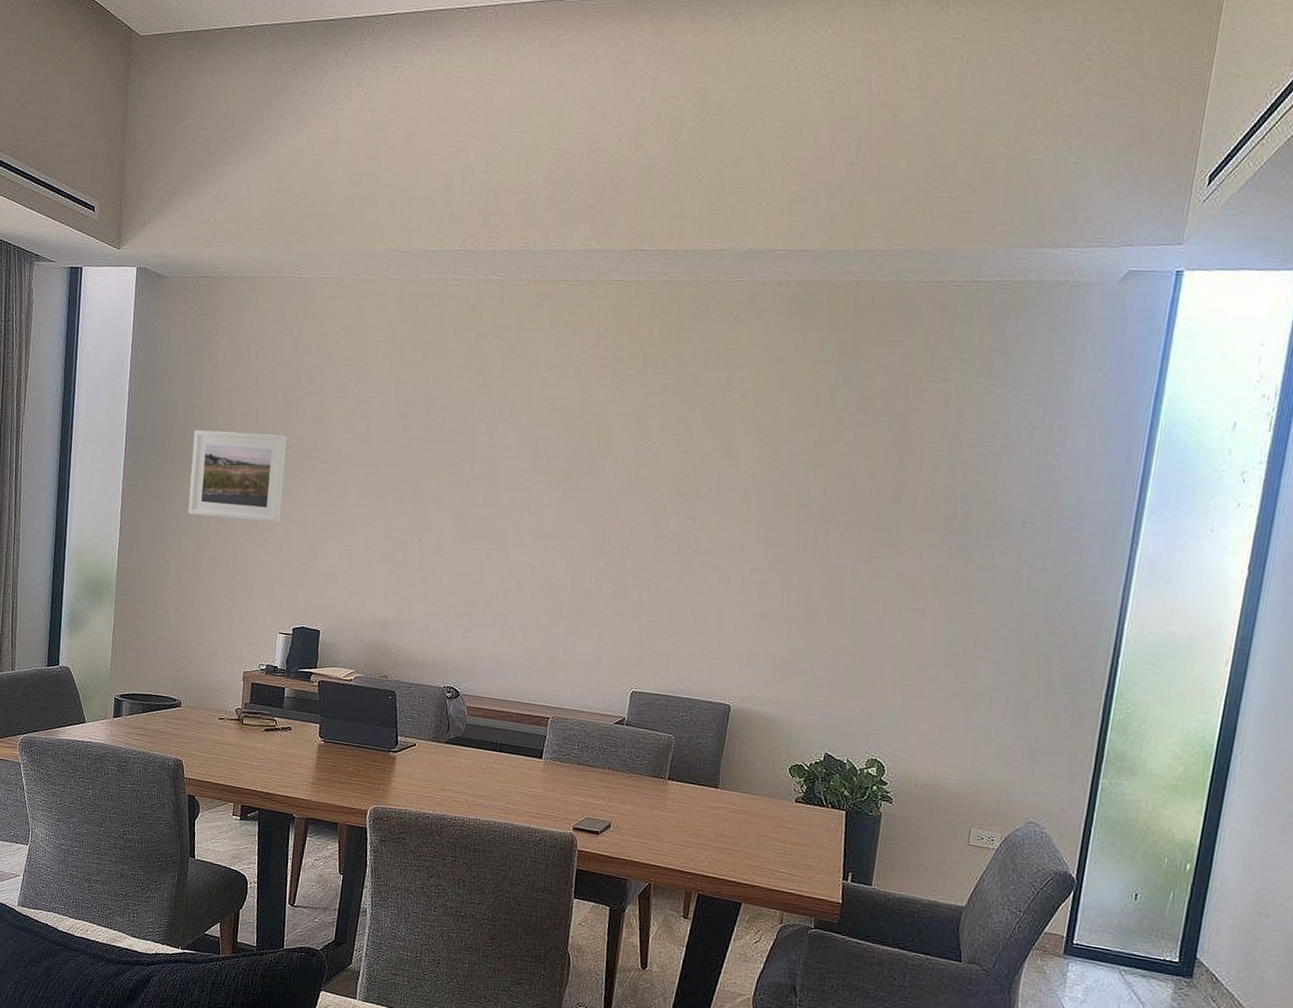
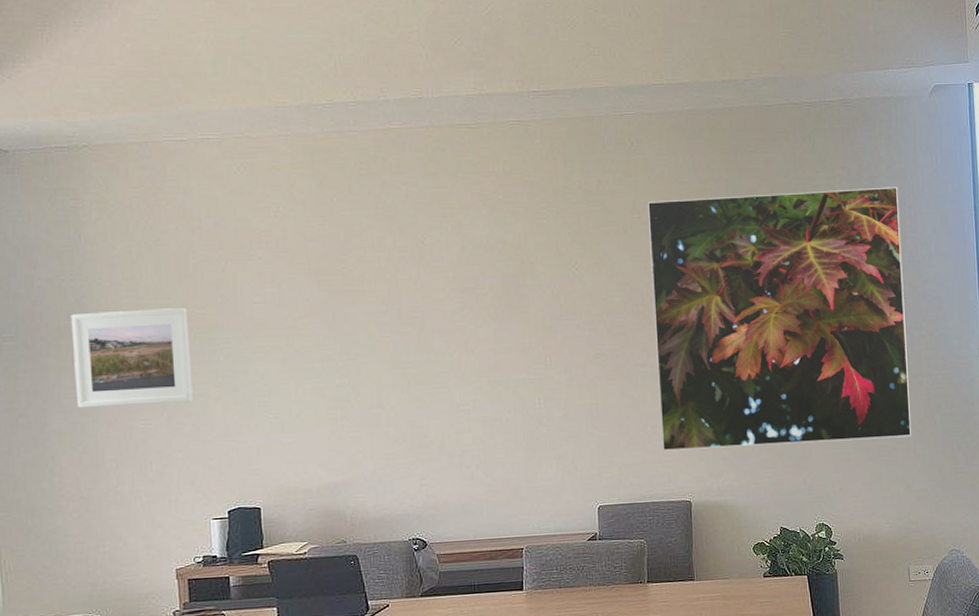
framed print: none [710,378,1052,684] -> present [647,187,912,451]

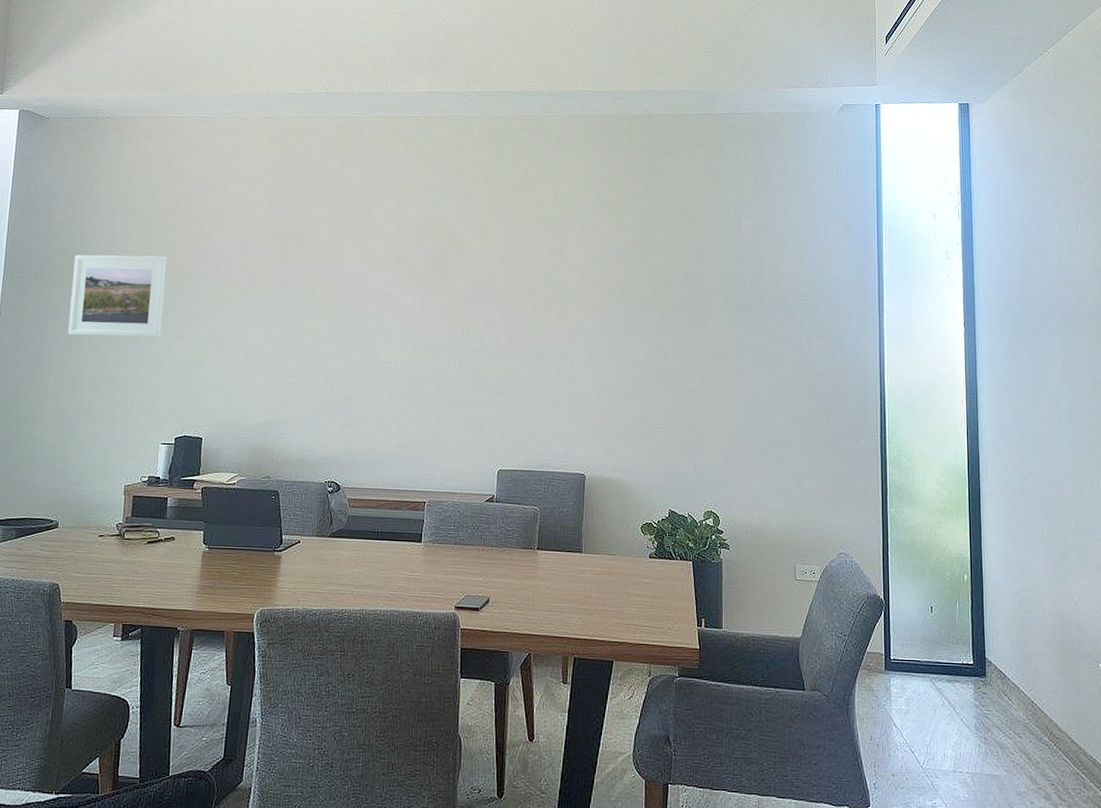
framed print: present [647,187,912,451] -> none [562,193,805,434]

